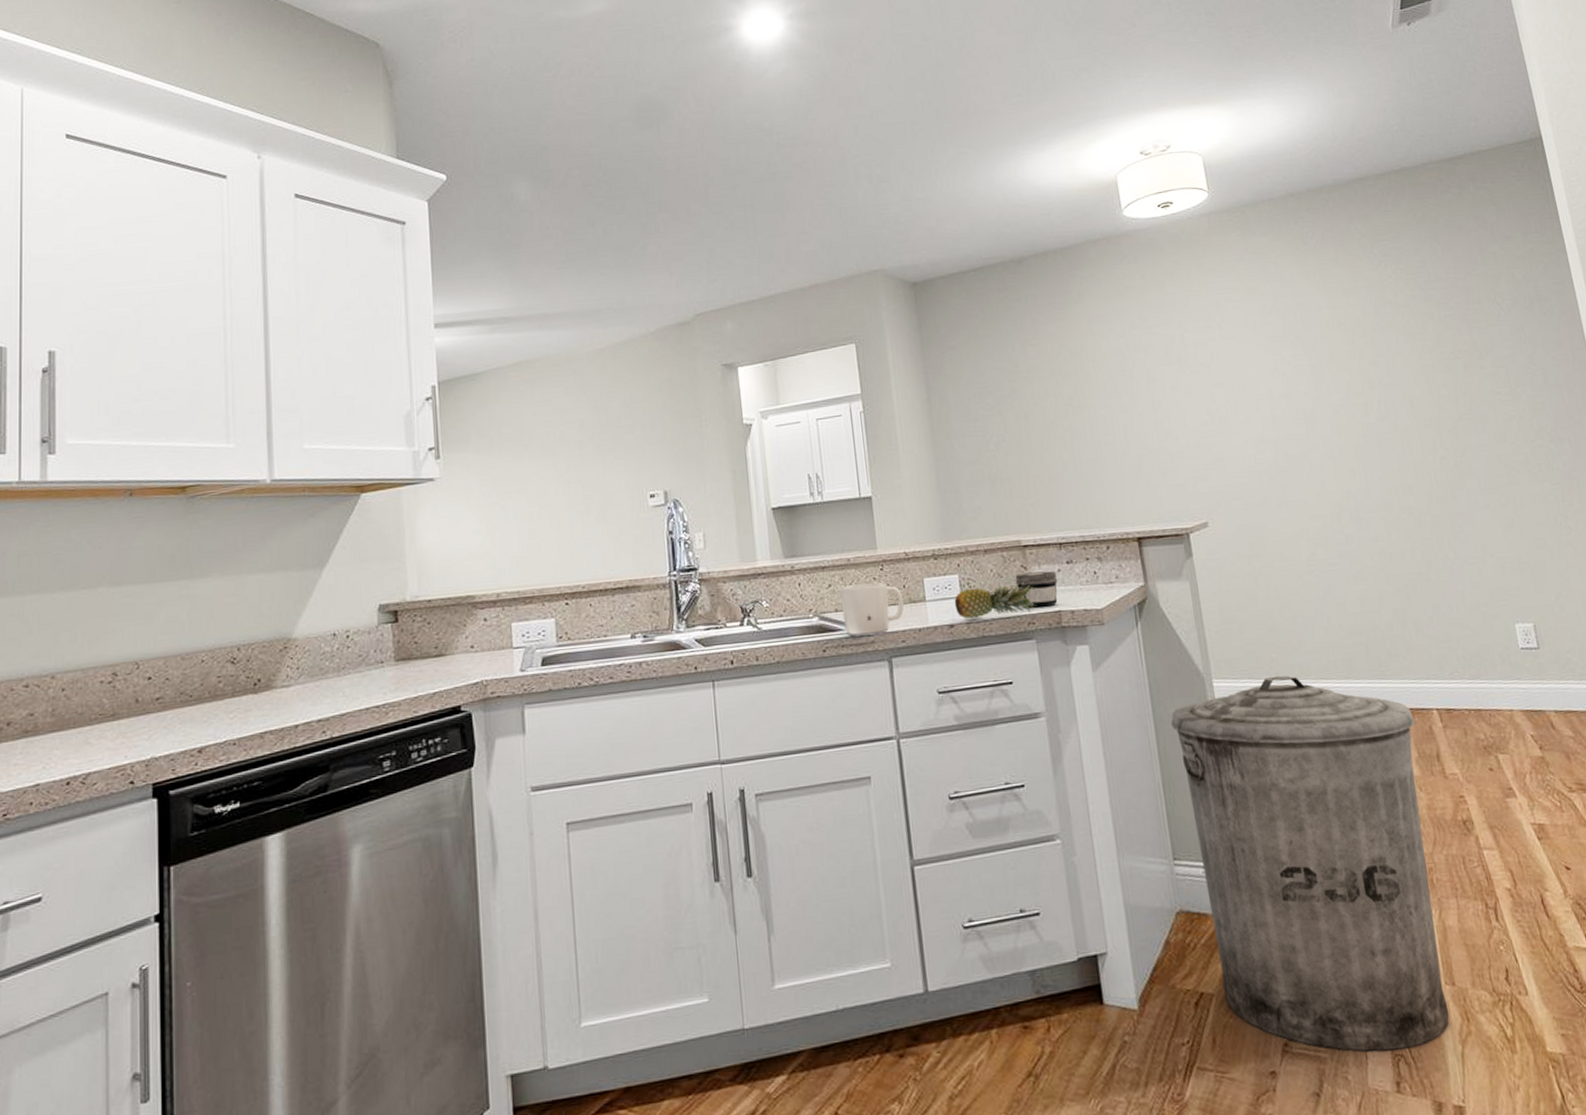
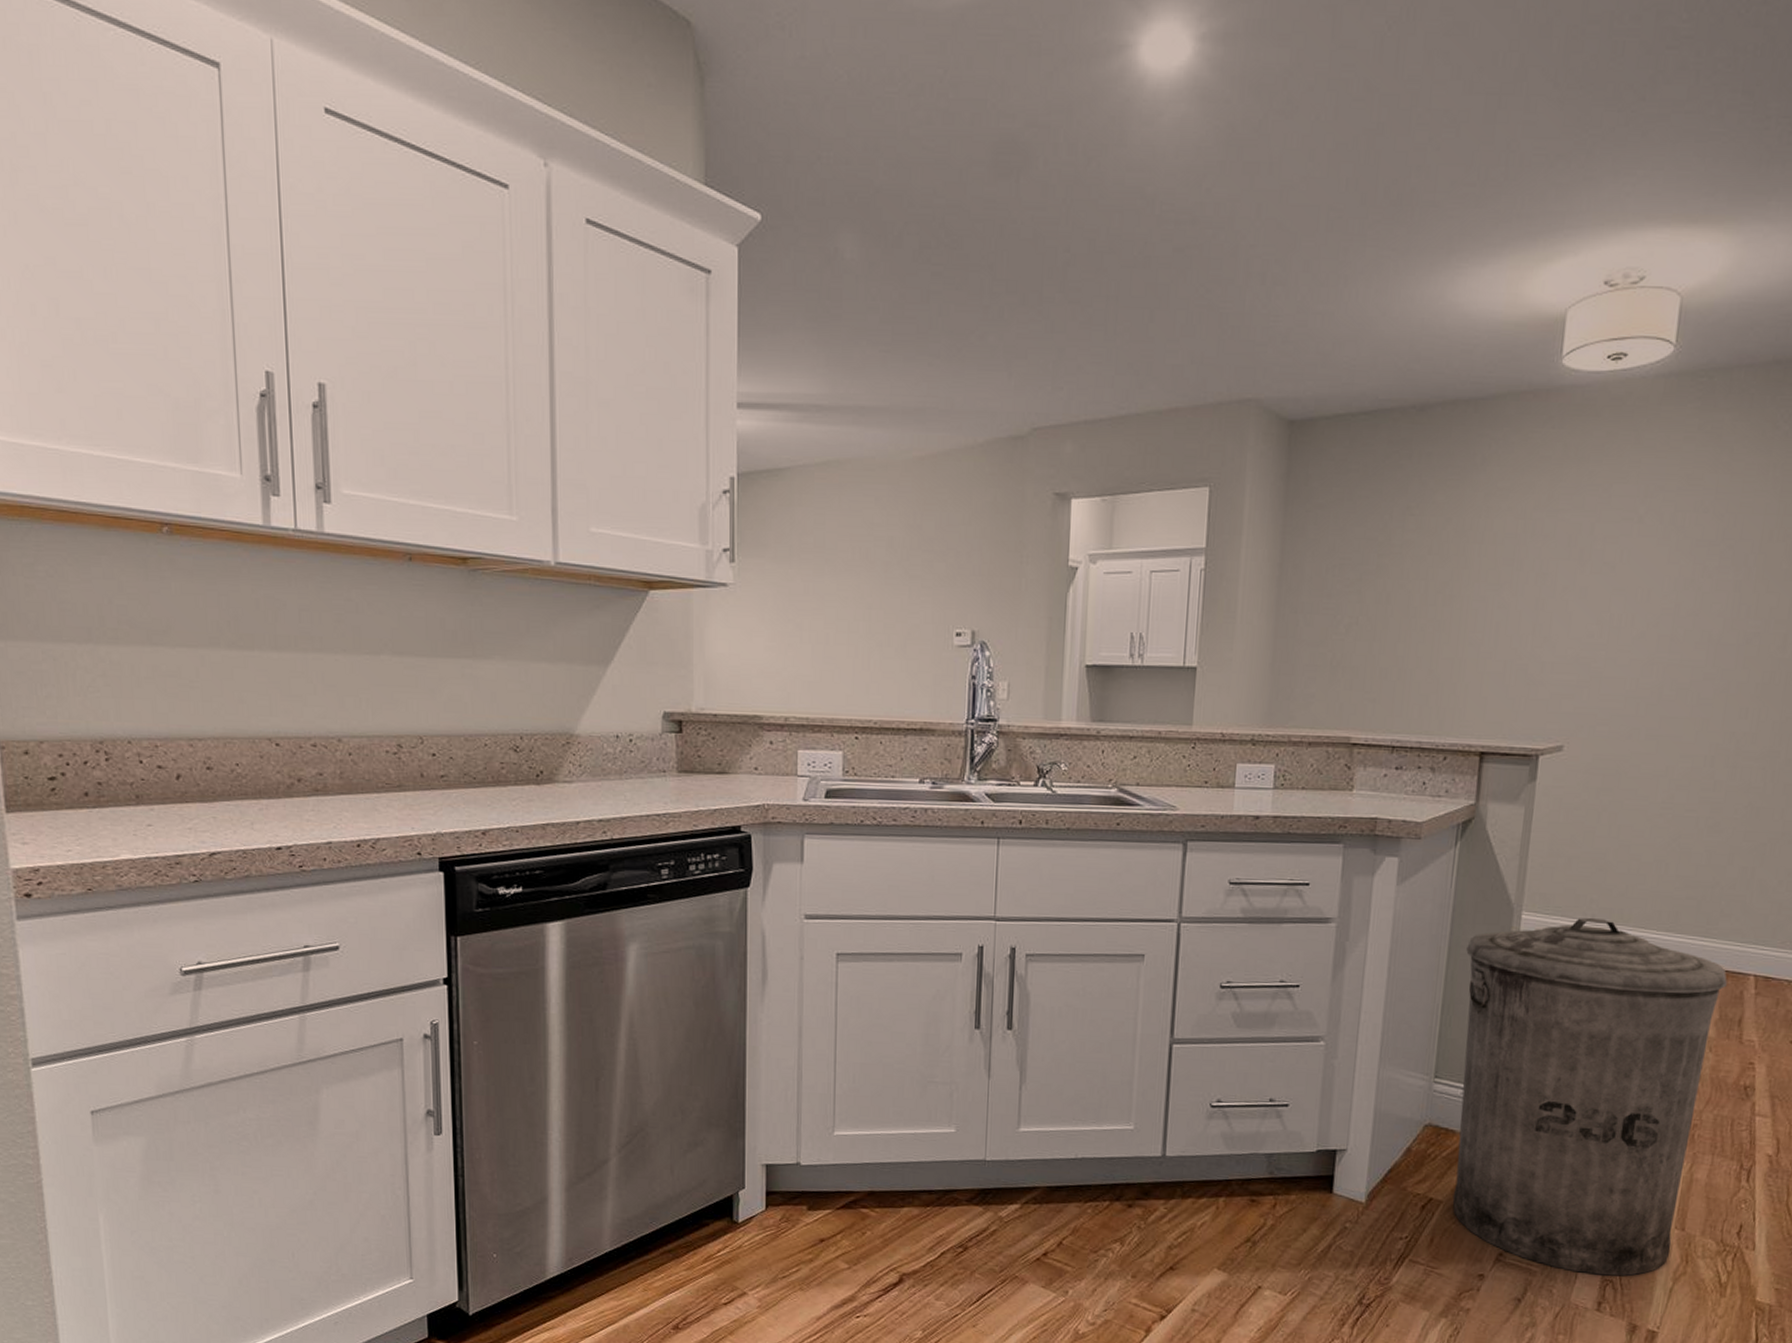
mug: present [840,582,905,636] -> none [1143,760,1212,815]
fruit: present [954,585,1035,619] -> none [1264,781,1353,817]
jar: present [1015,571,1058,608] -> none [1335,773,1382,812]

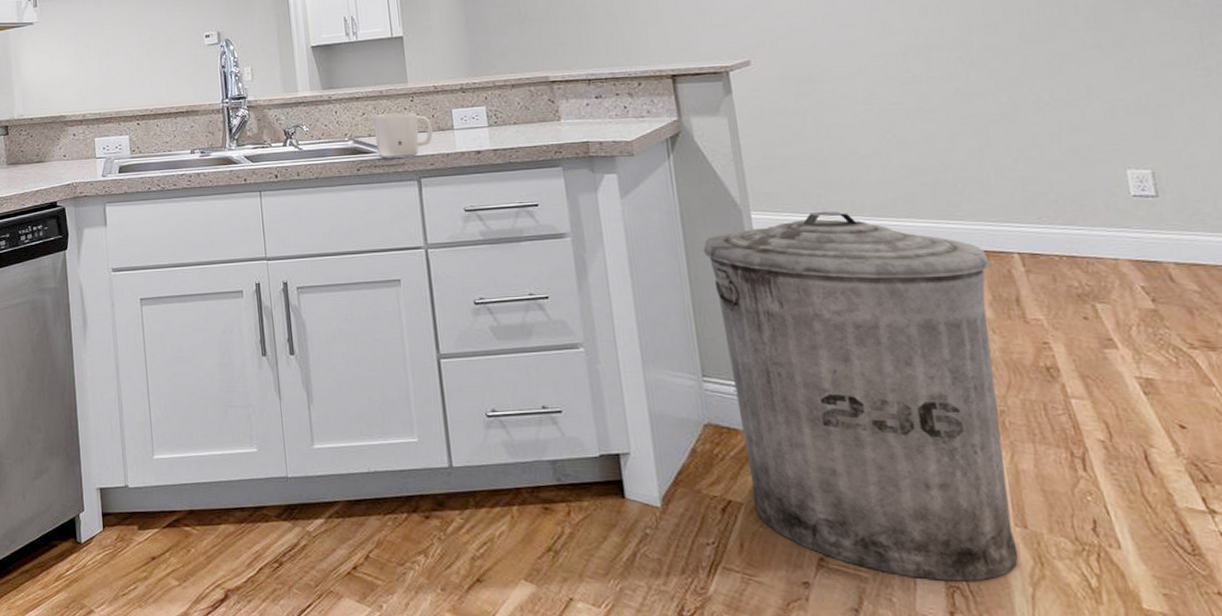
mug: none [1143,760,1212,815] -> present [373,112,433,158]

